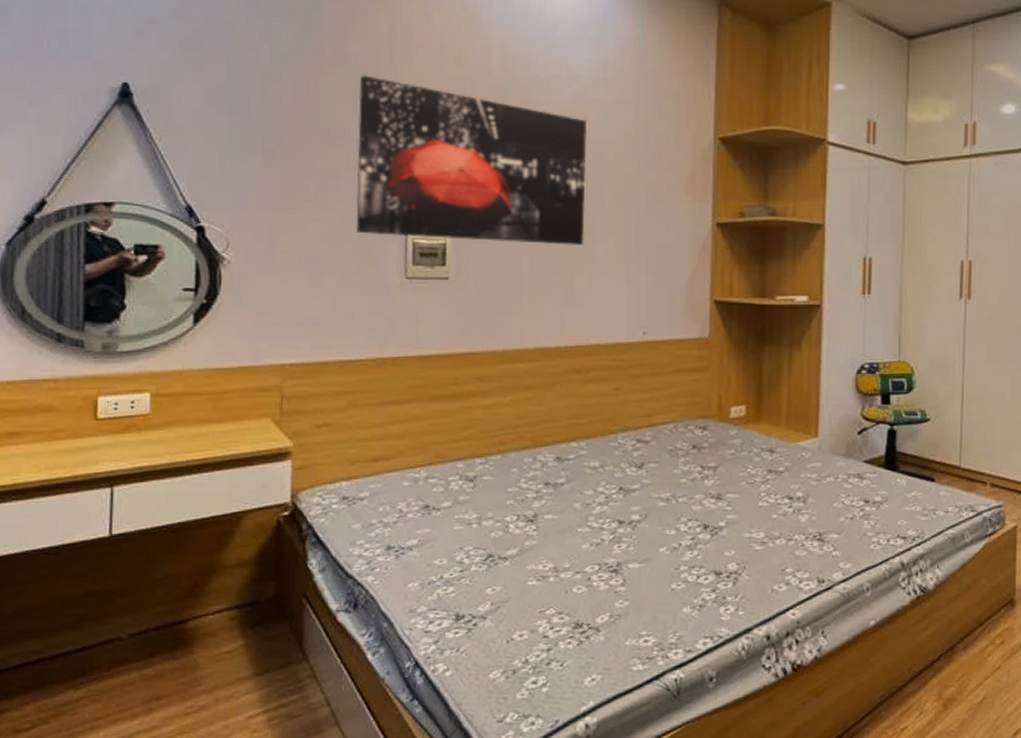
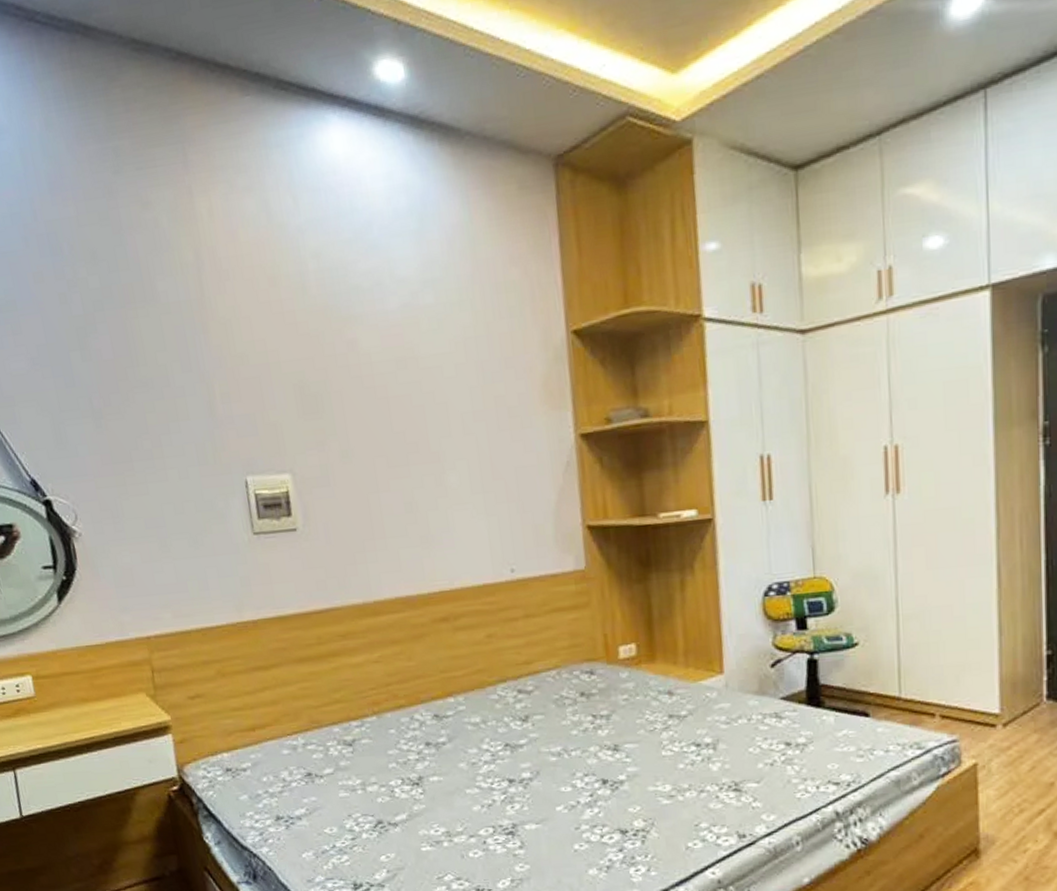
wall art: present [356,75,588,245] -> none [174,313,434,491]

